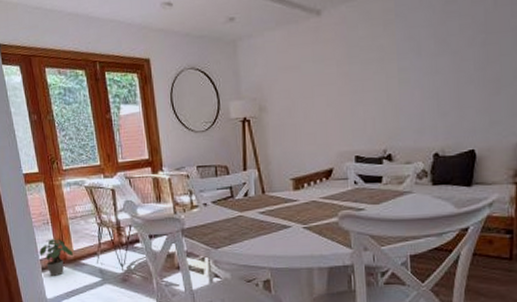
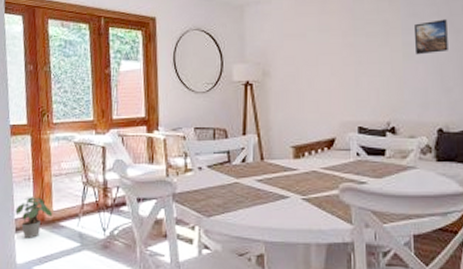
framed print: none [410,41,445,80] -> present [415,19,448,55]

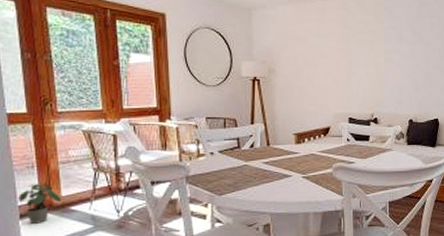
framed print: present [415,19,448,55] -> none [394,33,419,61]

